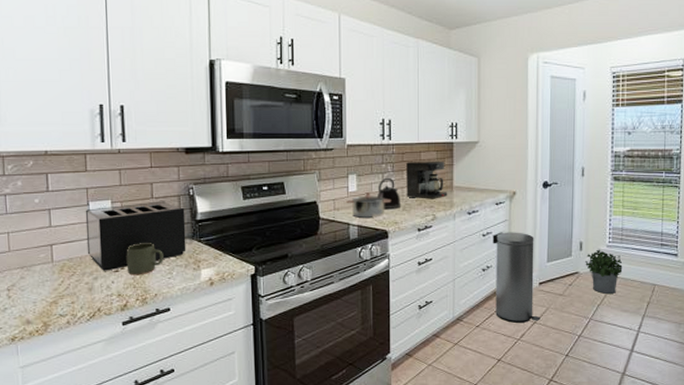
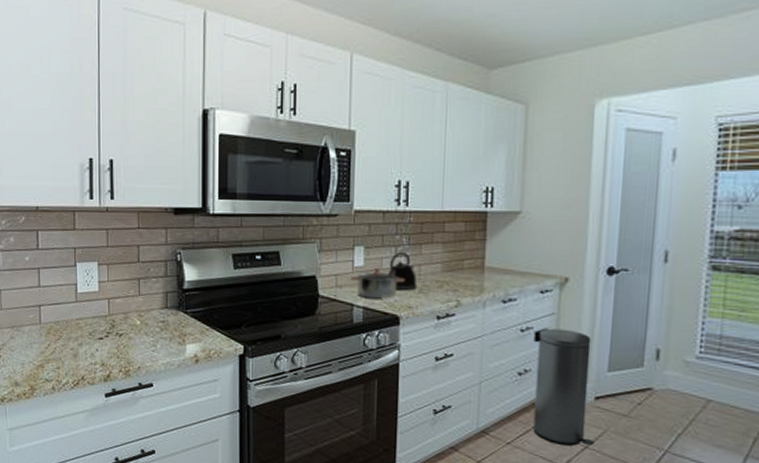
toaster: present [85,201,186,271] -> none [72,265,172,338]
mug: present [126,243,164,276] -> none [111,310,148,345]
coffee maker: present [406,160,448,199] -> none [424,232,477,282]
potted plant: present [585,249,623,295] -> none [663,360,719,422]

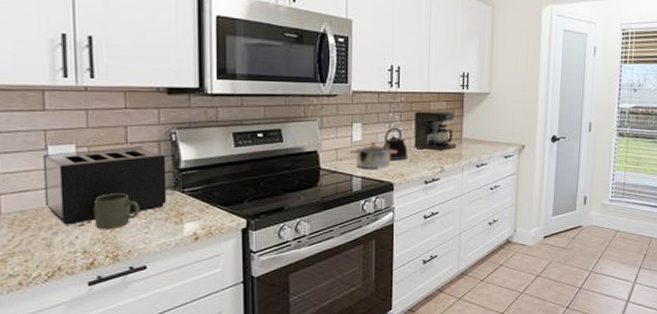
toaster: none [72,265,172,338] -> present [42,147,167,225]
mug: none [111,310,148,345] -> present [93,193,140,230]
coffee maker: none [424,232,477,282] -> present [414,110,457,151]
pedal bin: present [533,328,594,446] -> none [500,185,544,276]

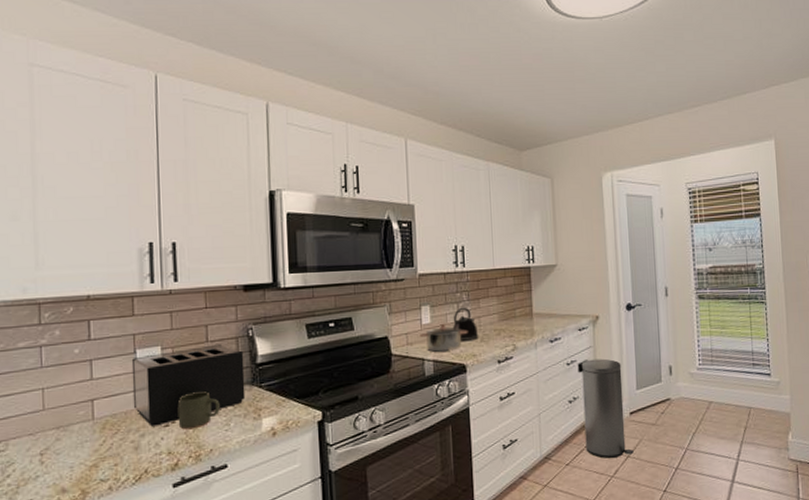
coffee maker: present [414,110,457,151] -> none [482,286,528,329]
pedal bin: none [500,185,544,276] -> present [577,358,634,458]

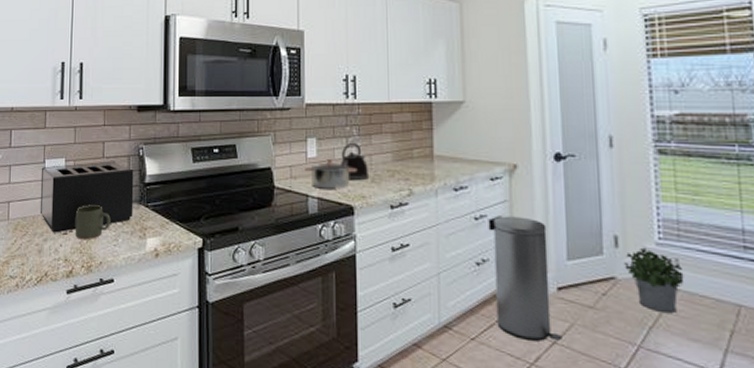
potted plant: none [676,372,716,421] -> present [624,247,685,314]

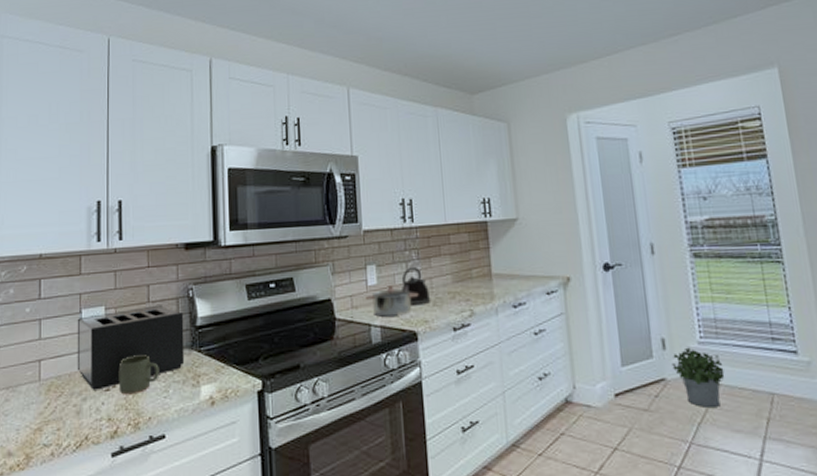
pedal bin: present [488,215,563,341] -> none [547,328,623,449]

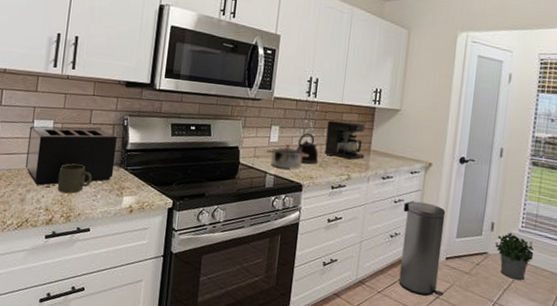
coffee maker: none [433,243,487,292] -> present [324,120,365,160]
pedal bin: none [547,328,623,449] -> present [399,201,446,297]

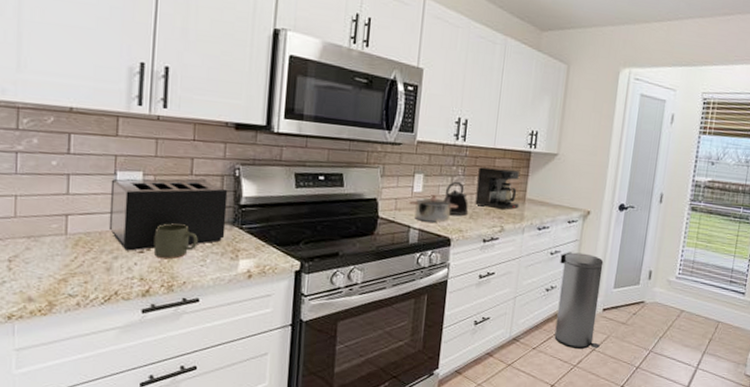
potted plant: present [495,232,534,281] -> none [652,280,690,328]

